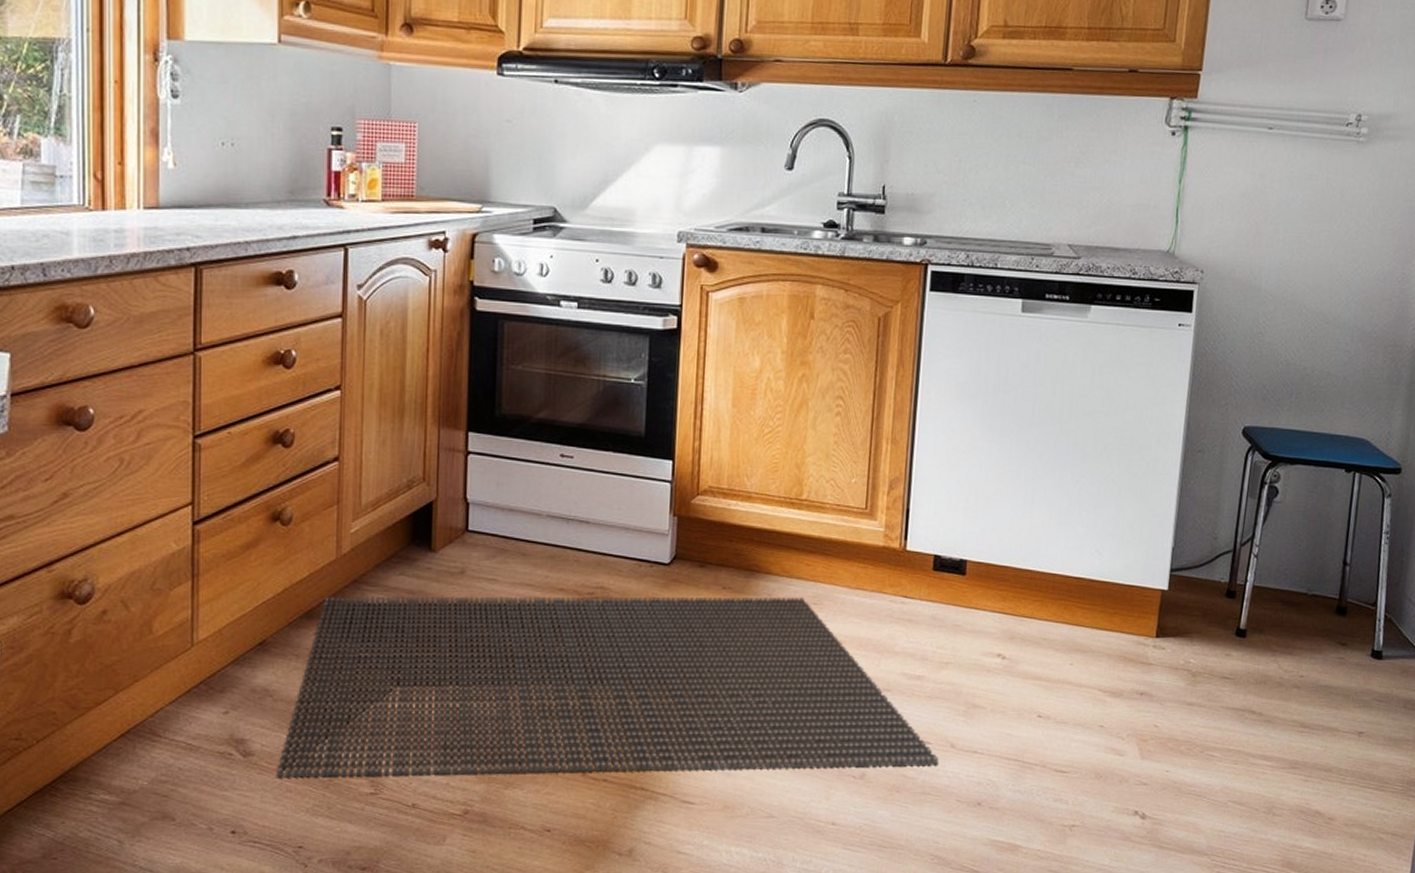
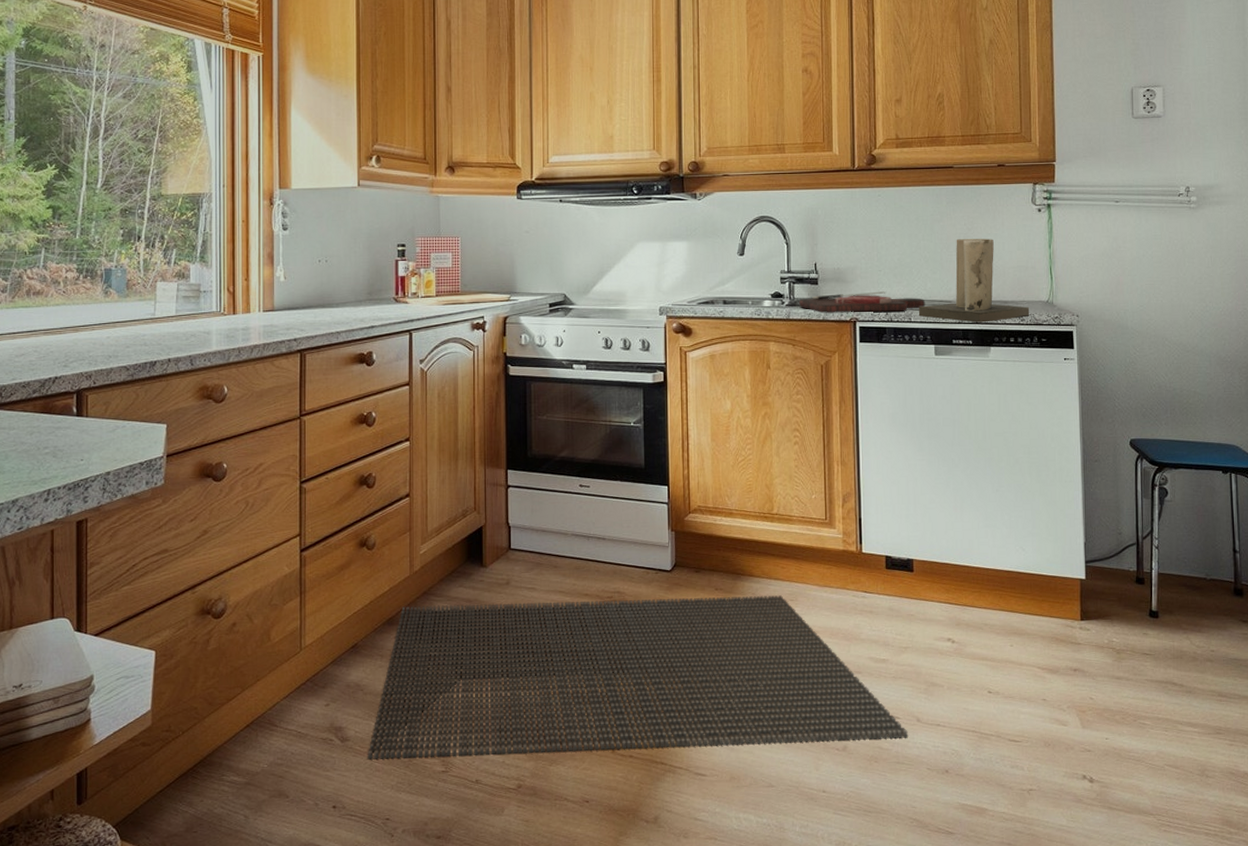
cutting board: none [858,227,1018,254] -> present [799,291,926,314]
paper towel roll: none [1006,165,1145,274] -> present [918,239,1030,323]

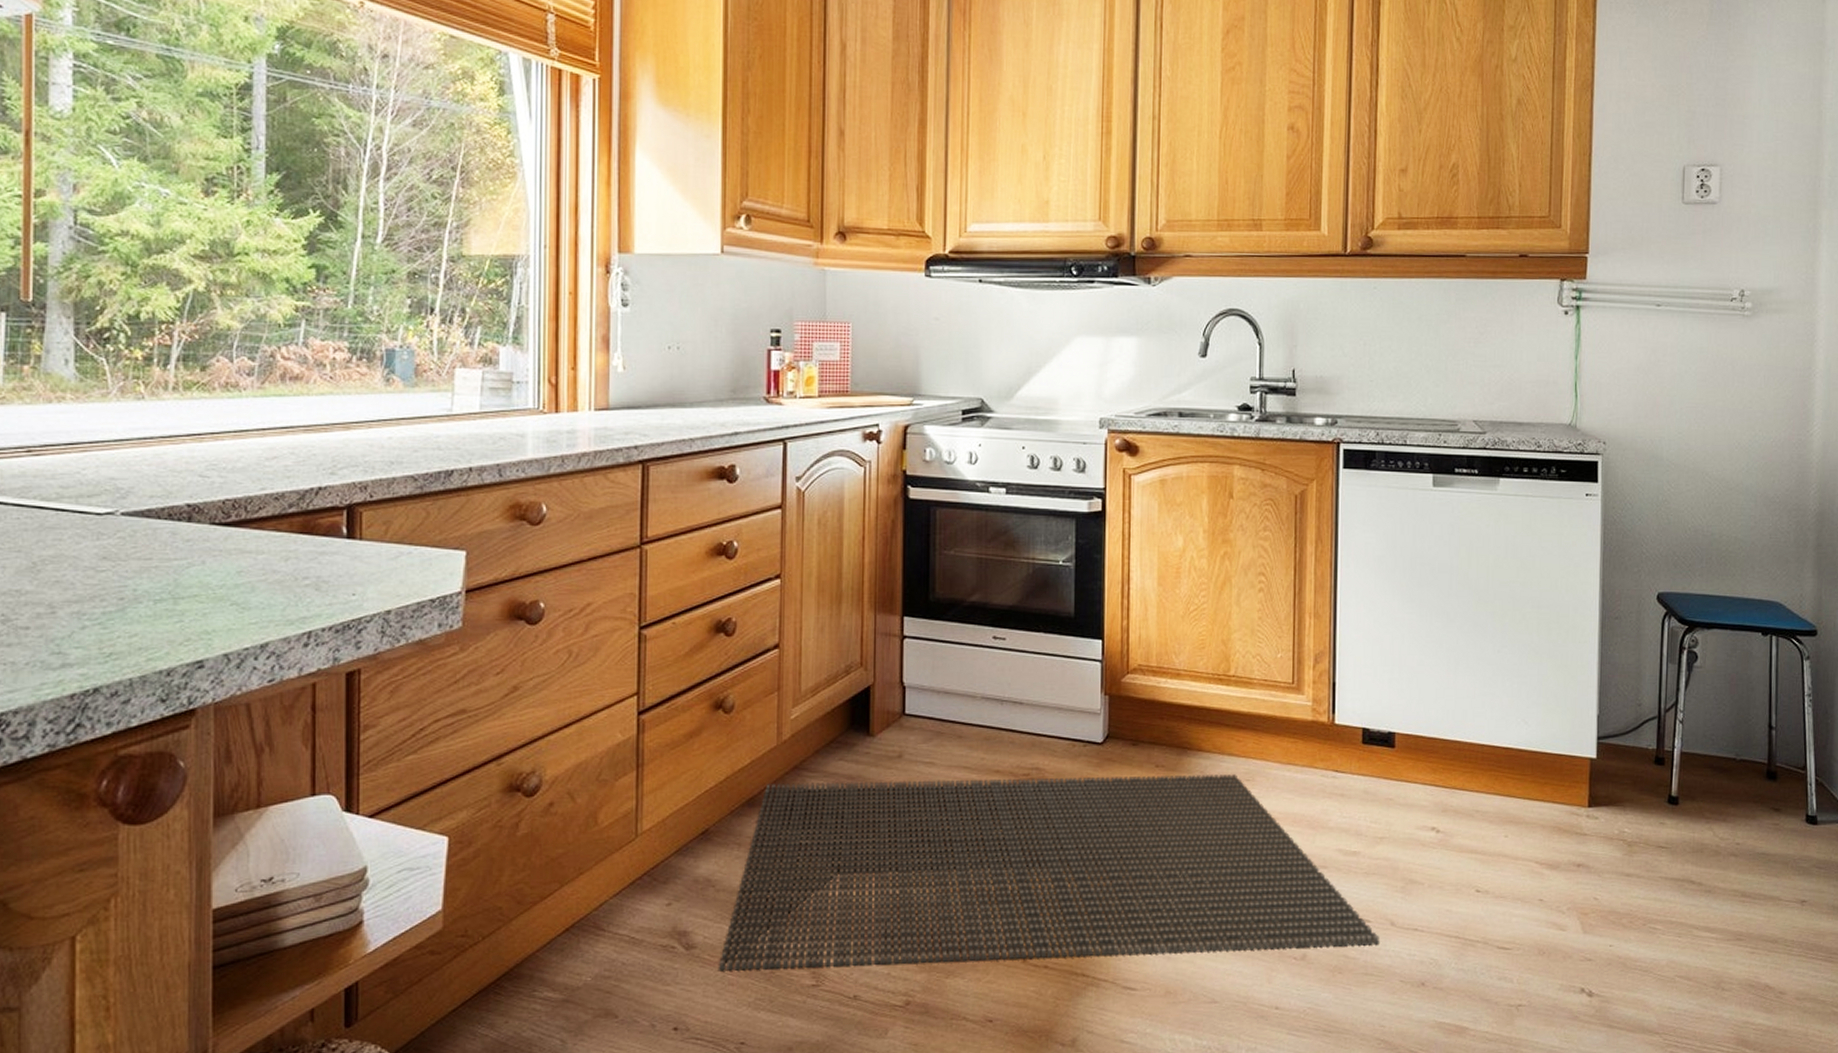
cutting board: present [799,291,926,314] -> none [1272,406,1425,433]
paper towel roll: present [918,239,1030,323] -> none [1415,345,1548,448]

